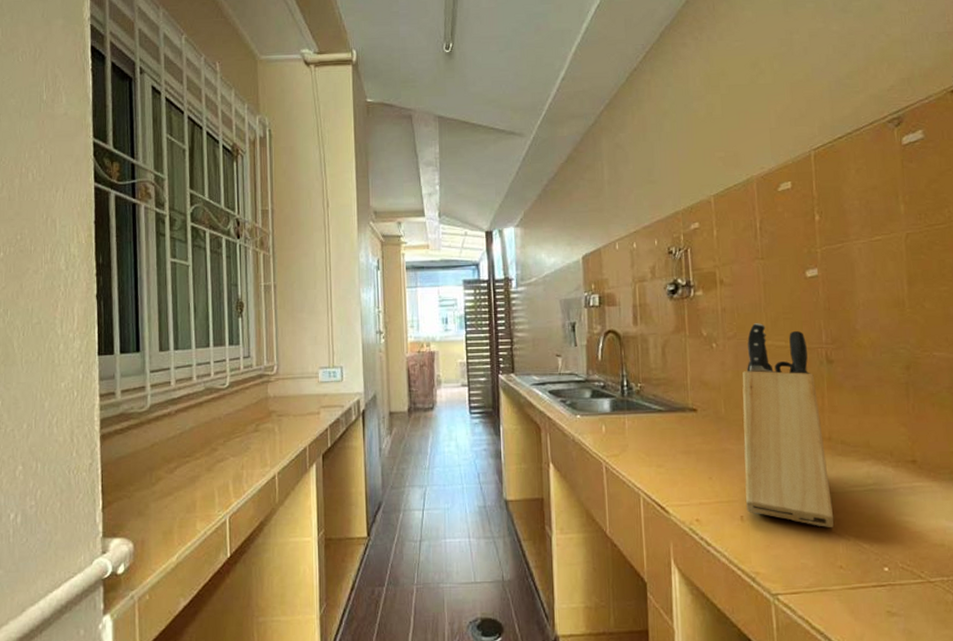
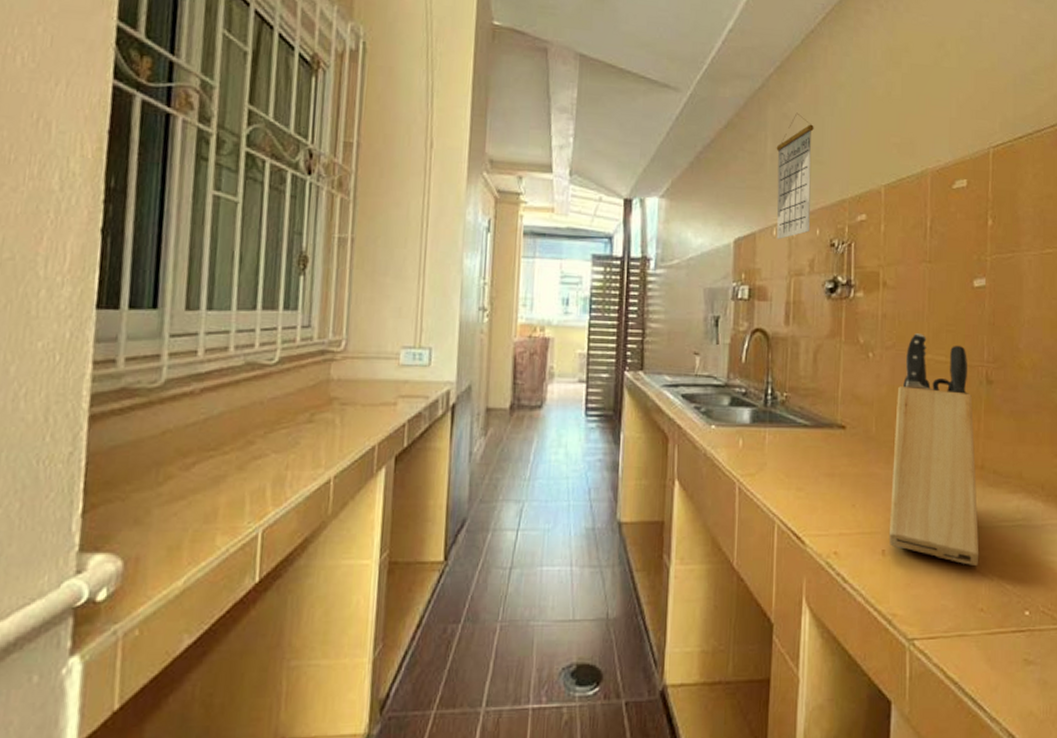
calendar: none [612,141,649,253] -> present [776,112,814,240]

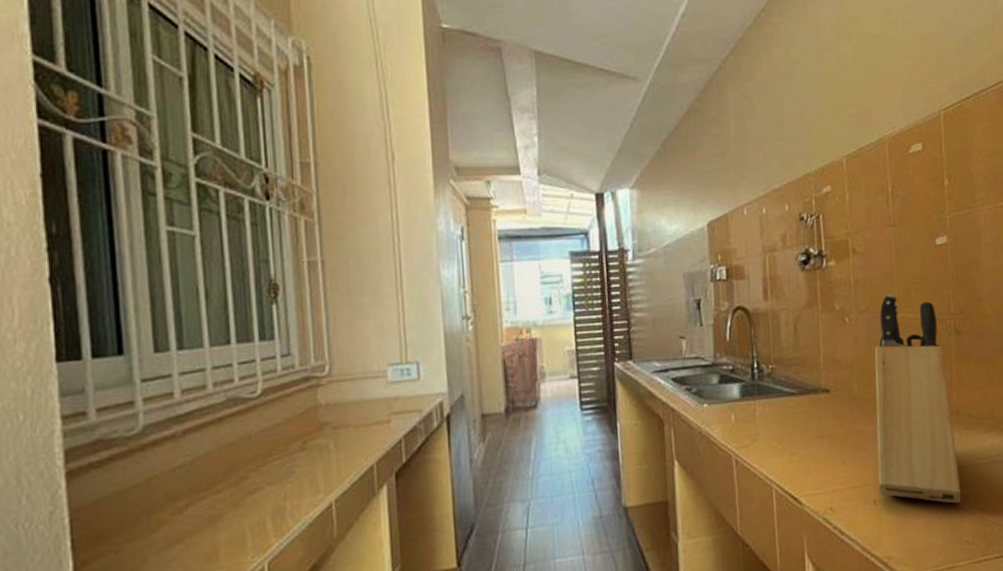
calendar: present [776,112,814,240] -> none [739,92,780,219]

